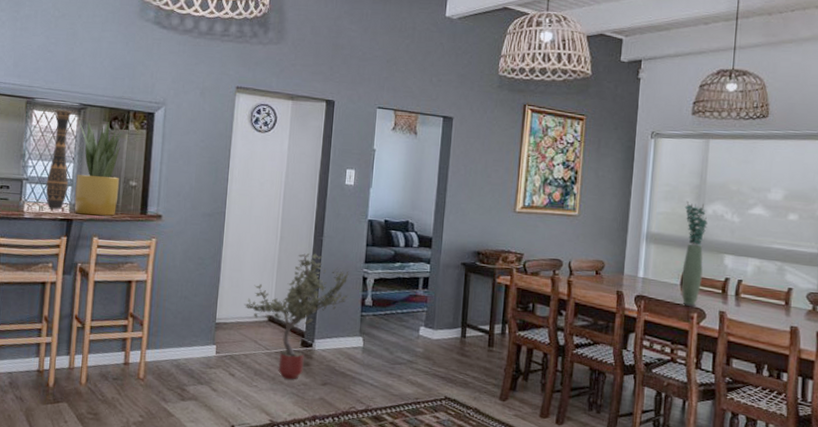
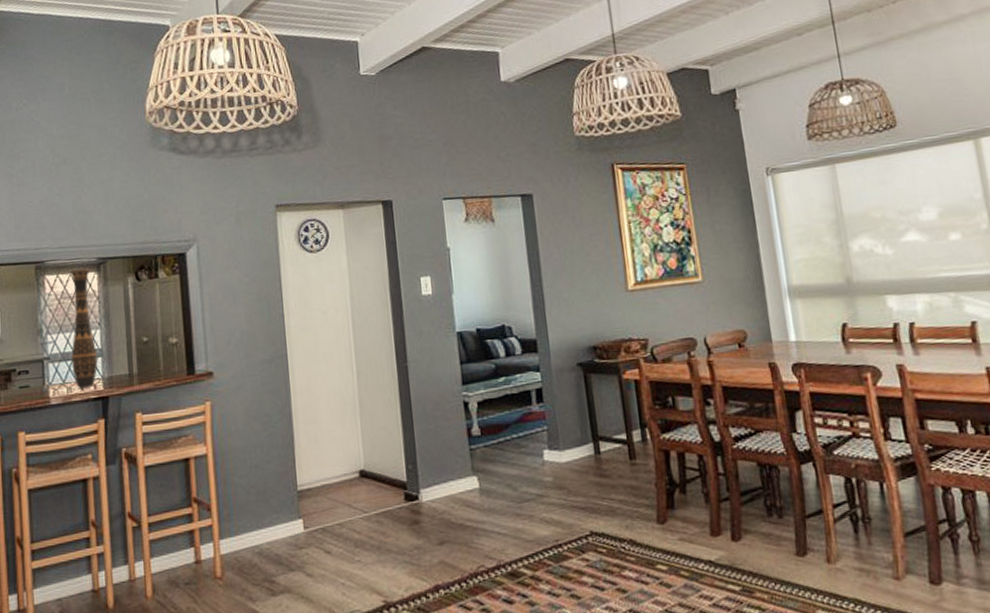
planter: present [74,121,126,216] -> none [99,272,159,389]
potted tree: present [244,253,349,380] -> none [328,384,449,546]
vase: present [681,201,708,305] -> none [825,240,868,364]

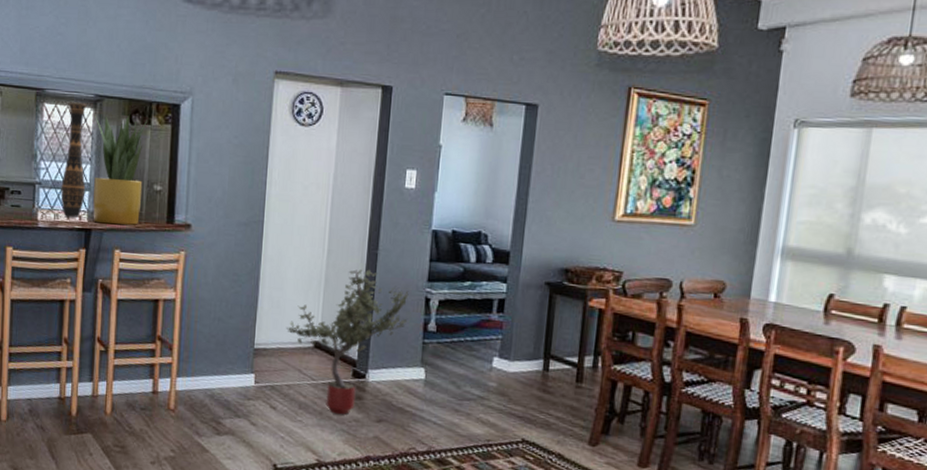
planter: none [99,272,159,389] -> present [93,114,148,226]
potted tree: none [328,384,449,546] -> present [287,269,409,415]

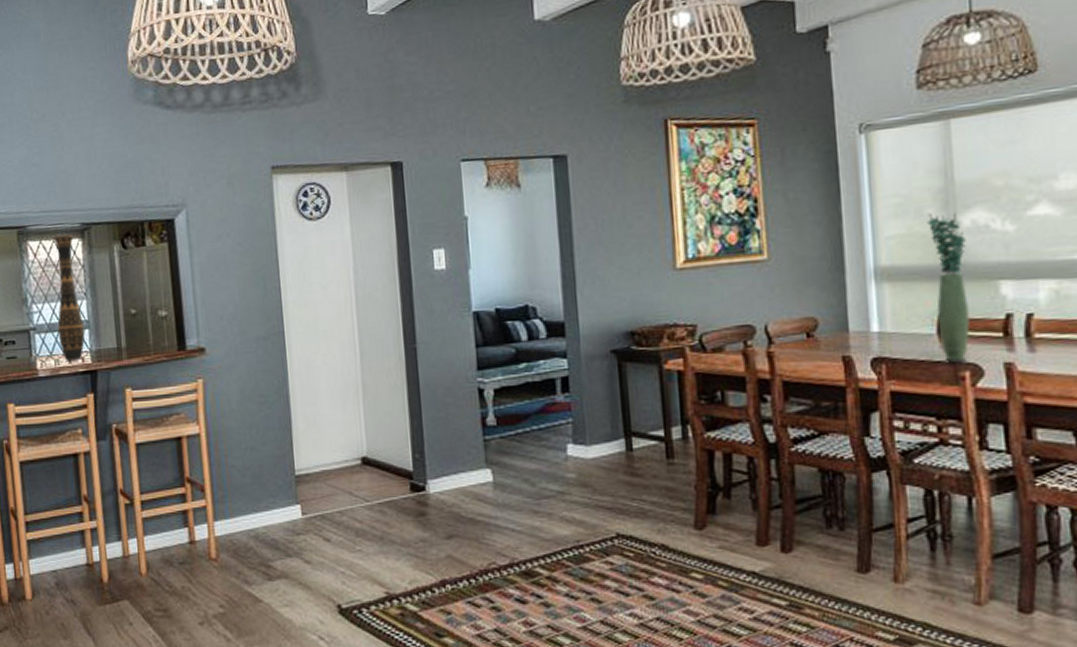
planter: present [93,114,148,226] -> none [84,239,148,363]
potted tree: present [287,269,409,415] -> none [328,367,461,537]
vase: none [824,207,864,337] -> present [926,212,970,361]

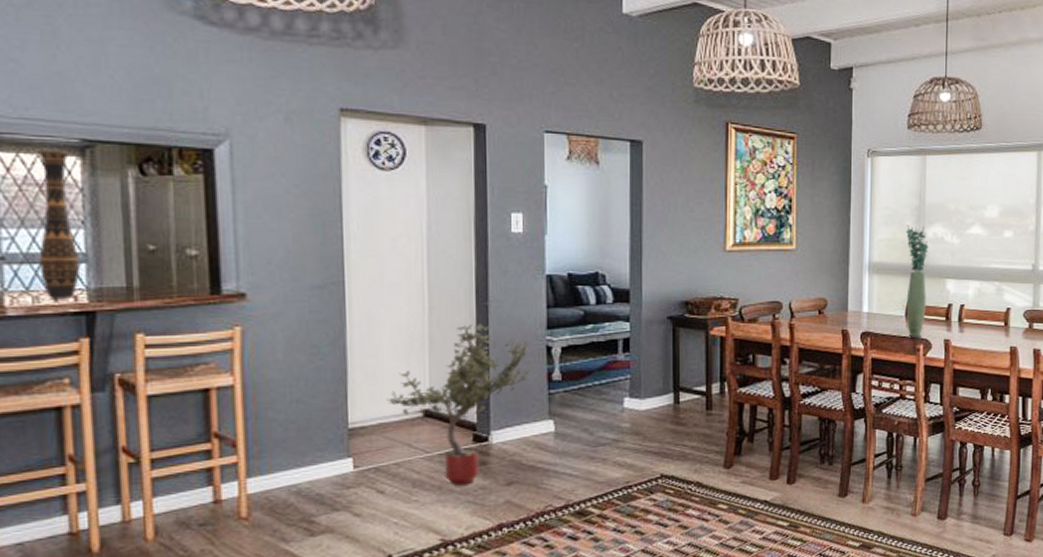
potted tree: none [328,367,461,537] -> present [388,323,528,486]

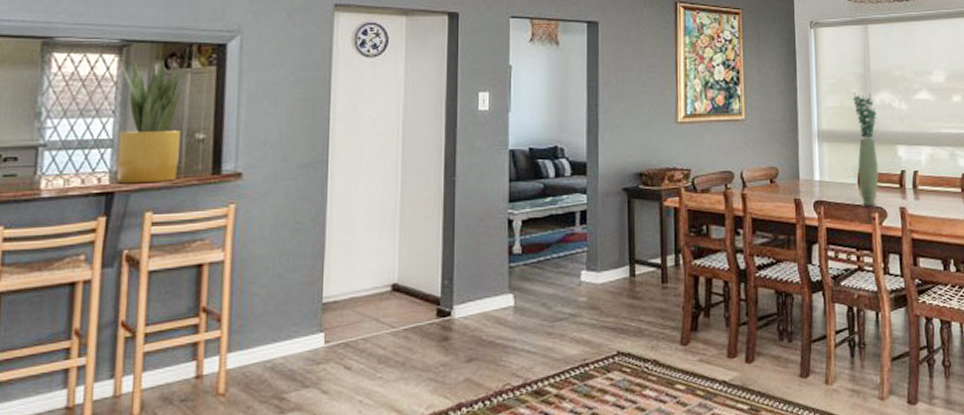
decorative vase: present [37,149,81,298] -> none [73,49,110,181]
planter: none [84,163,170,303] -> present [116,59,188,184]
potted tree: present [388,323,528,486] -> none [360,198,491,362]

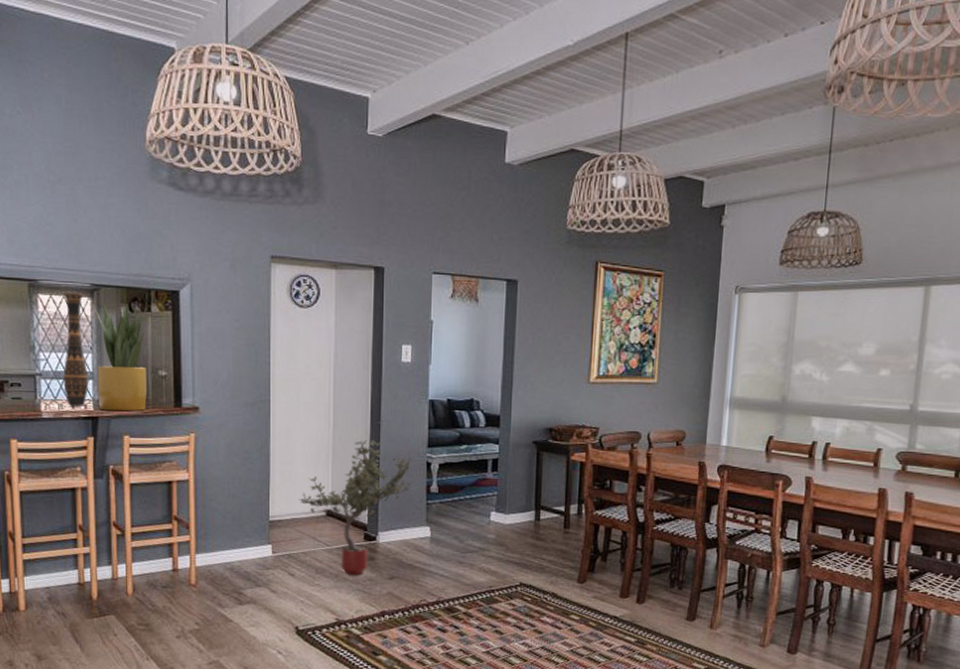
decorative vase: none [73,49,110,181] -> present [63,292,89,406]
potted tree: none [360,198,491,362] -> present [299,439,411,576]
vase: present [852,92,879,205] -> none [766,361,795,472]

